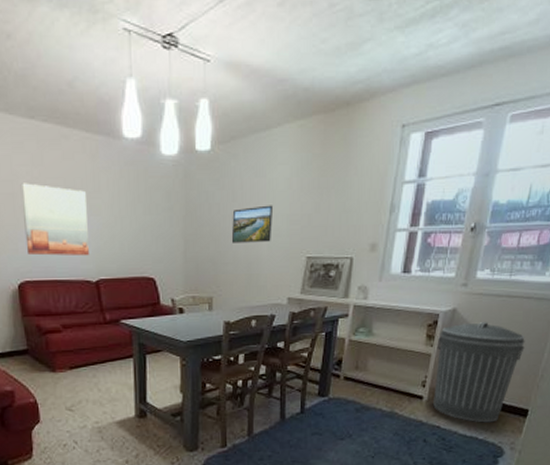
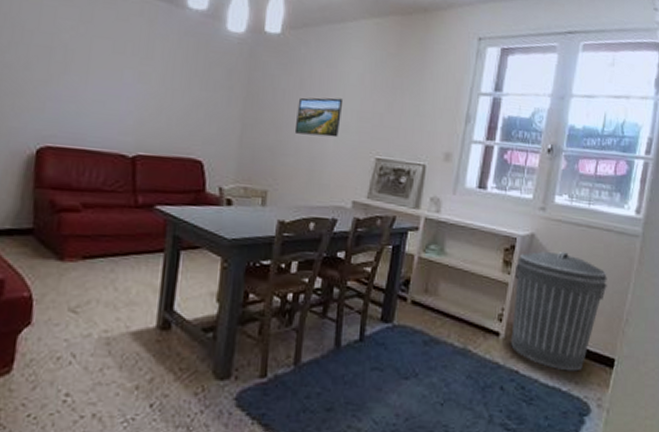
wall art: present [20,183,89,256] -> none [55,37,136,127]

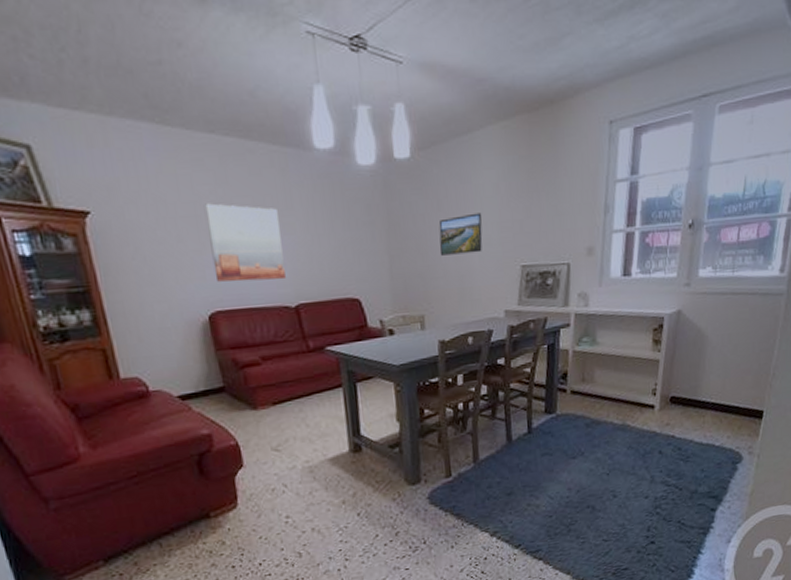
wall art: none [55,37,136,127] -> present [203,203,286,282]
trash can: present [511,251,607,372] -> none [664,322,754,428]

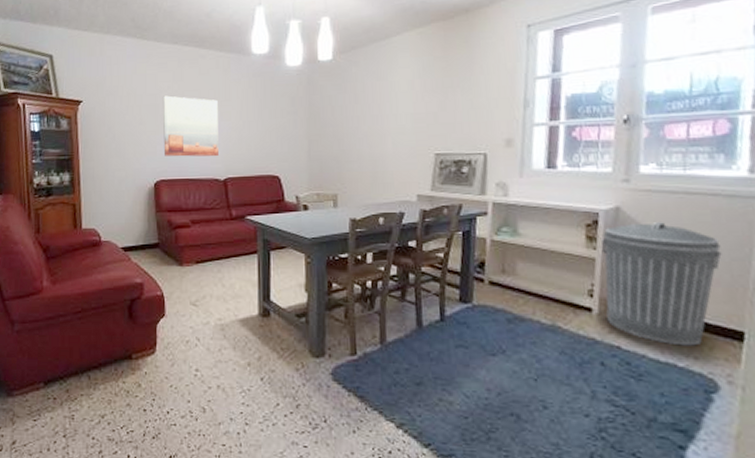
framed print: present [439,212,483,256] -> none [355,105,397,142]
trash can: none [664,322,754,428] -> present [601,222,722,346]

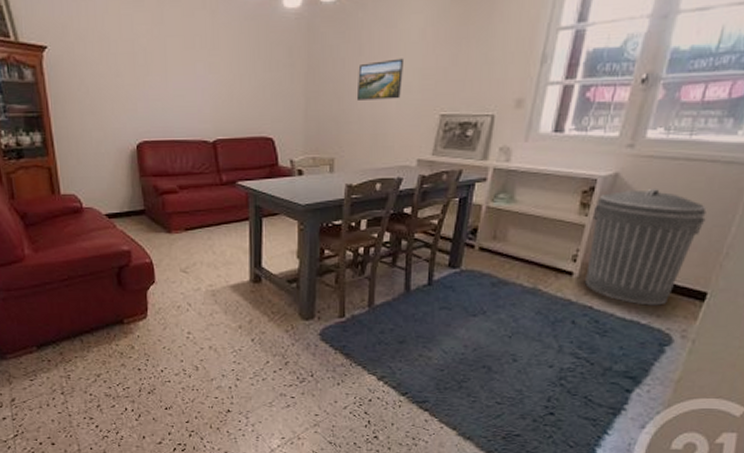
wall art: present [162,95,218,157] -> none [140,42,207,116]
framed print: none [355,105,397,142] -> present [356,58,405,100]

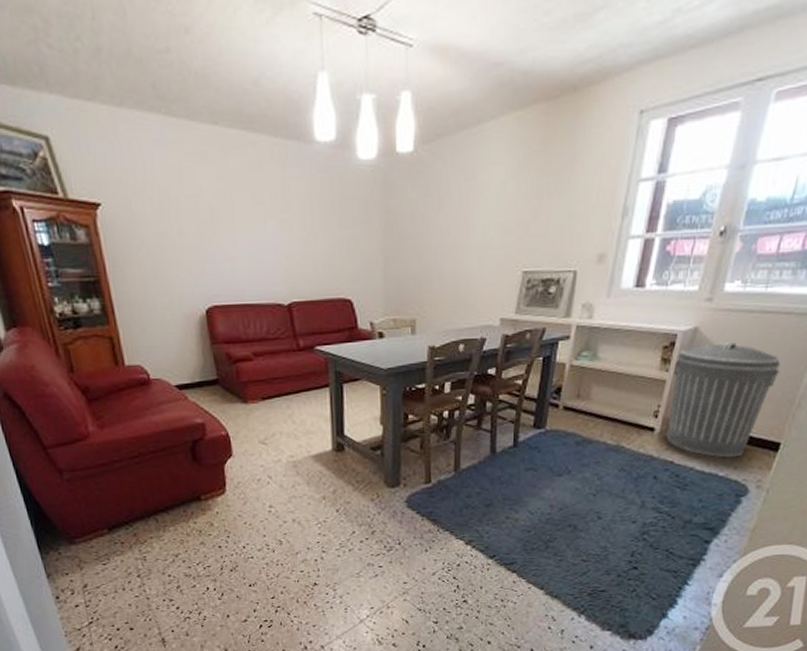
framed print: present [356,58,405,100] -> none [437,213,485,258]

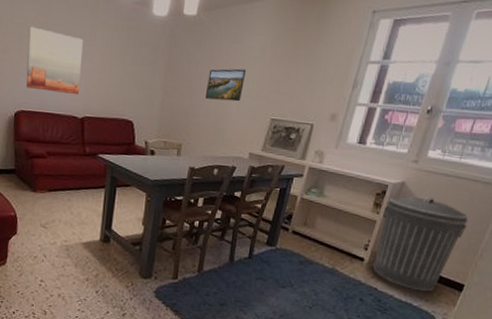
wall art: none [205,197,280,278] -> present [26,26,83,96]
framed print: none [437,213,485,258] -> present [205,69,247,102]

